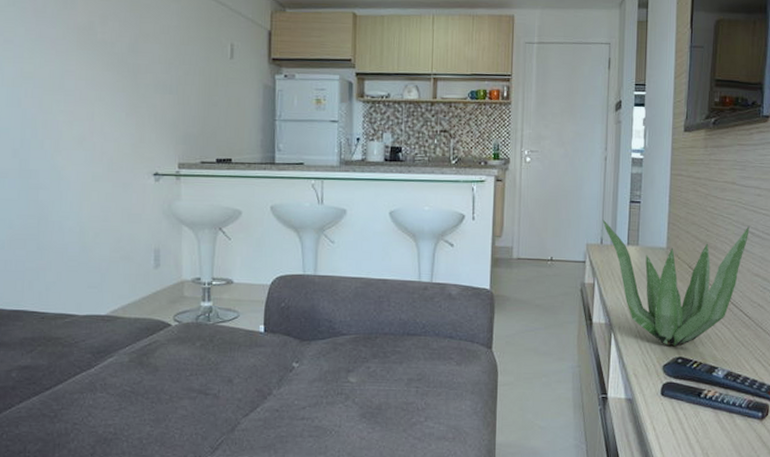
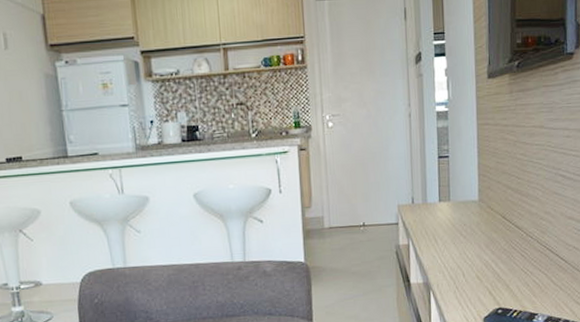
plant: present [602,219,750,347] -> none [412,170,561,298]

